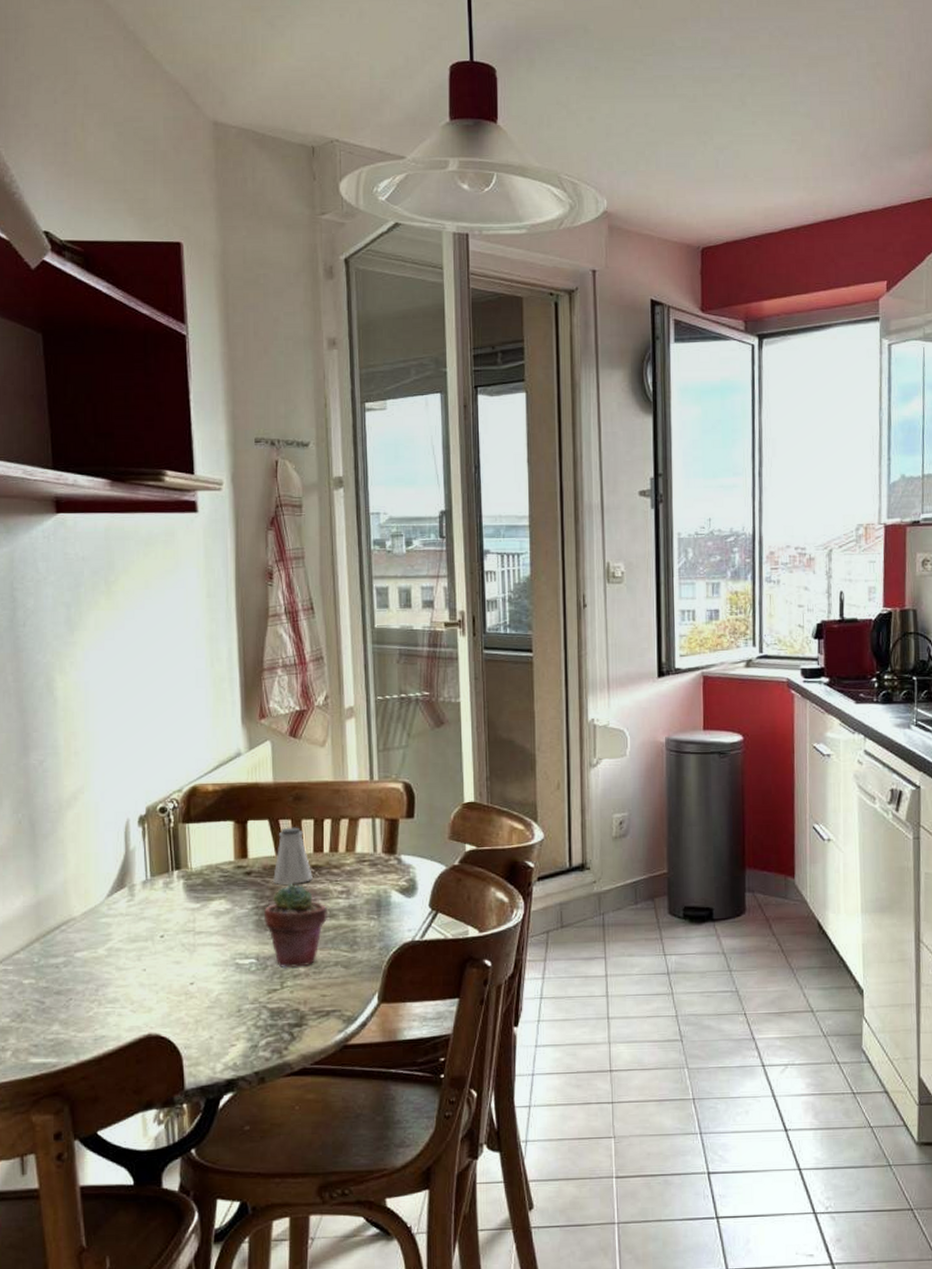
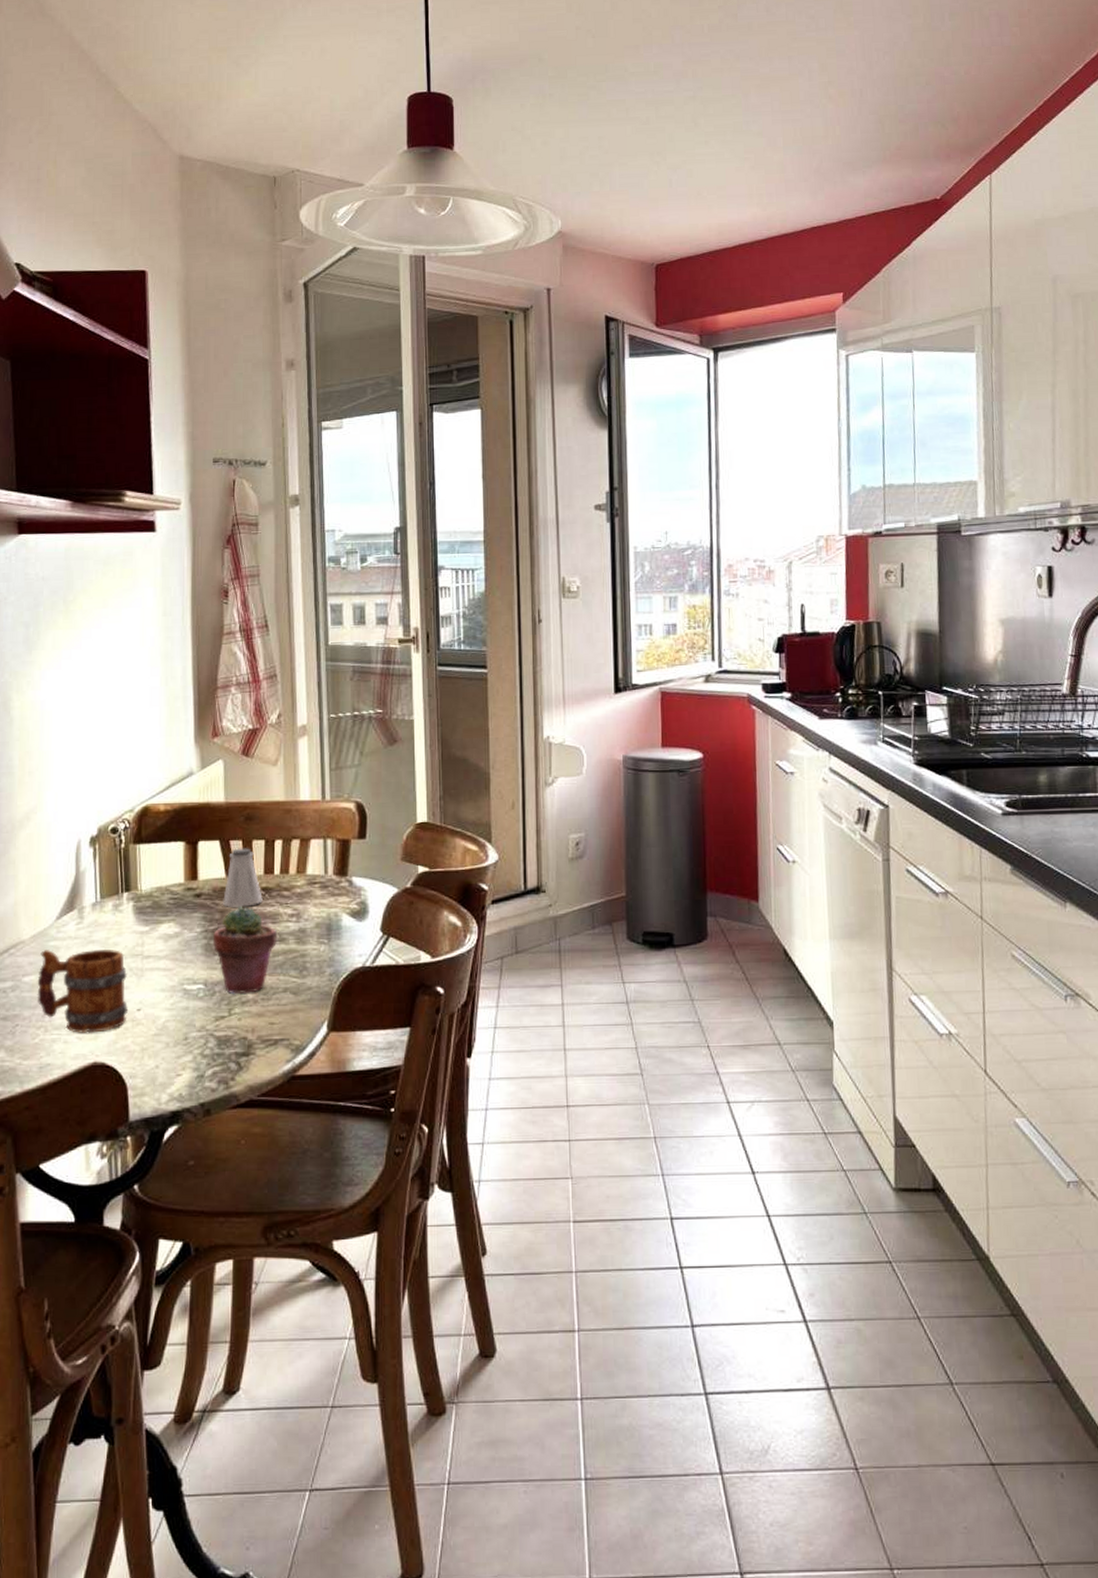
mug: none [90,926,182,1006] -> present [37,950,129,1033]

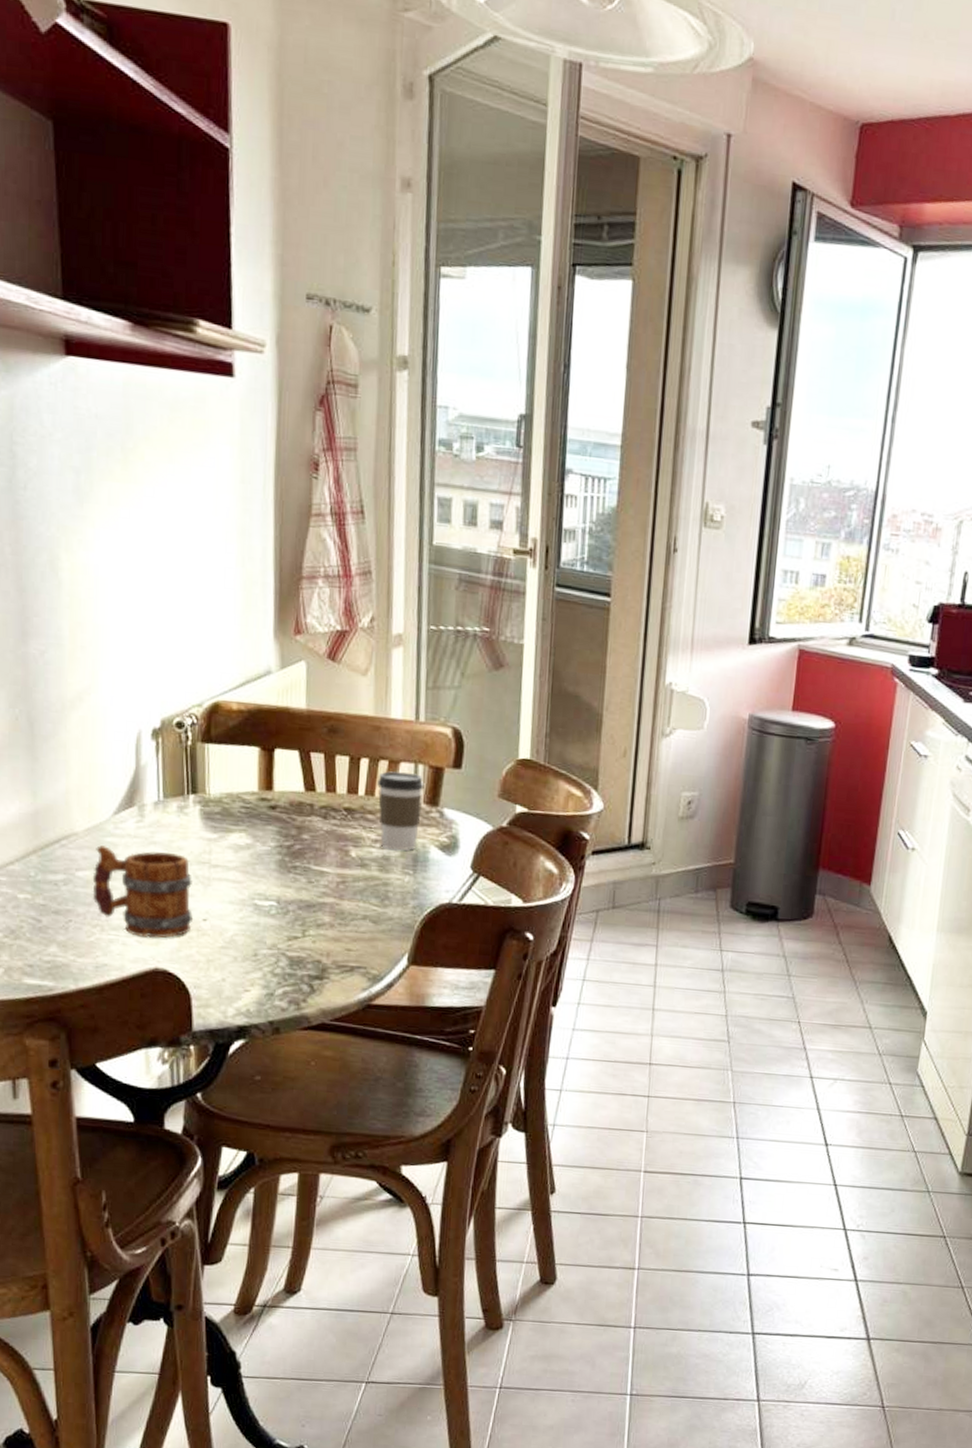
potted succulent: present [213,907,278,995] -> none [288,825,359,917]
saltshaker: present [223,848,263,907] -> none [300,761,344,826]
coffee cup: none [291,848,333,922] -> present [377,771,424,851]

